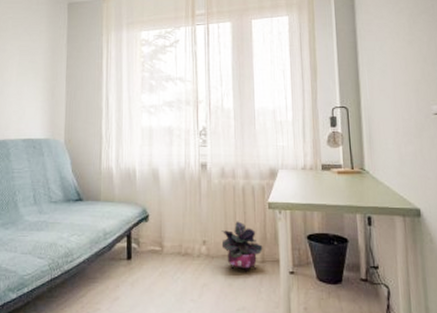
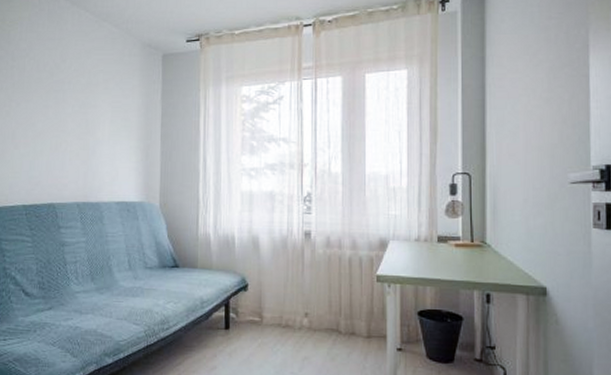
potted plant: present [221,221,263,271] -> none [324,294,369,346]

